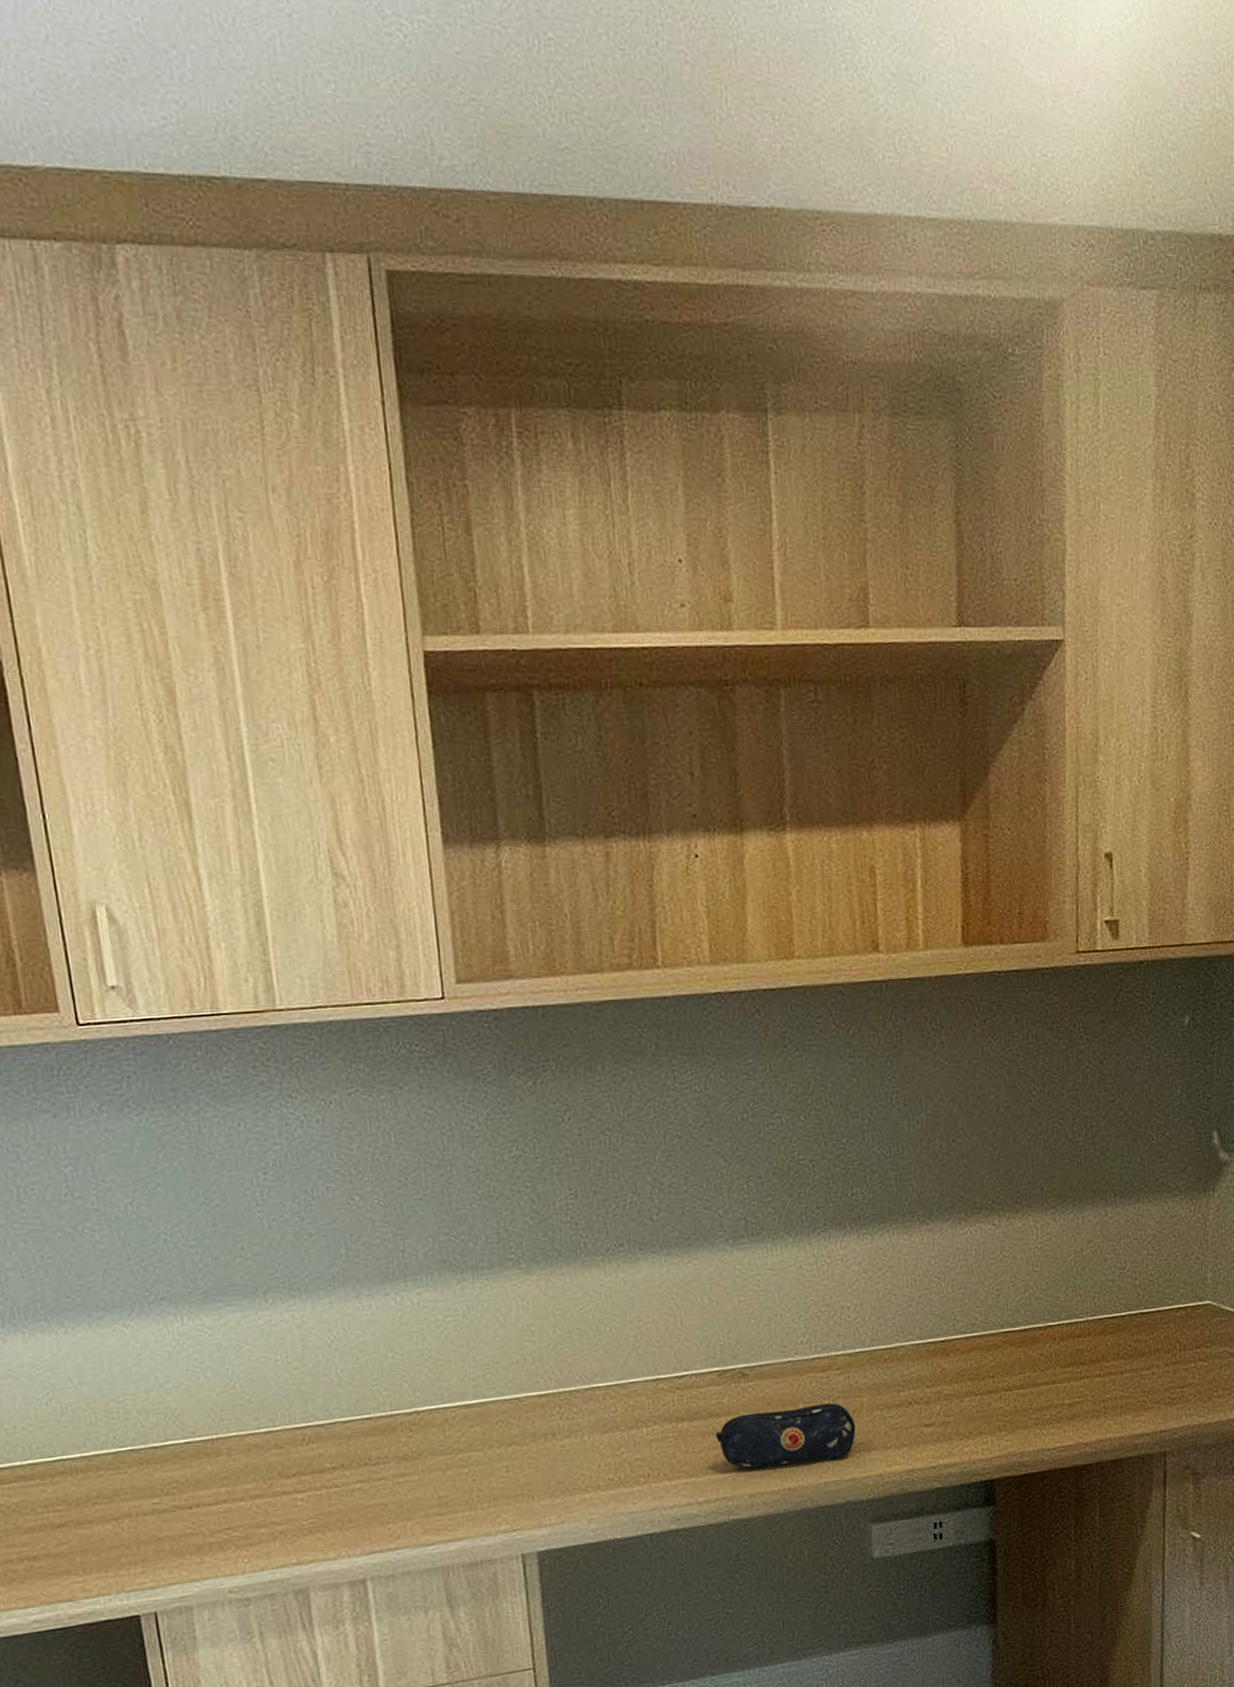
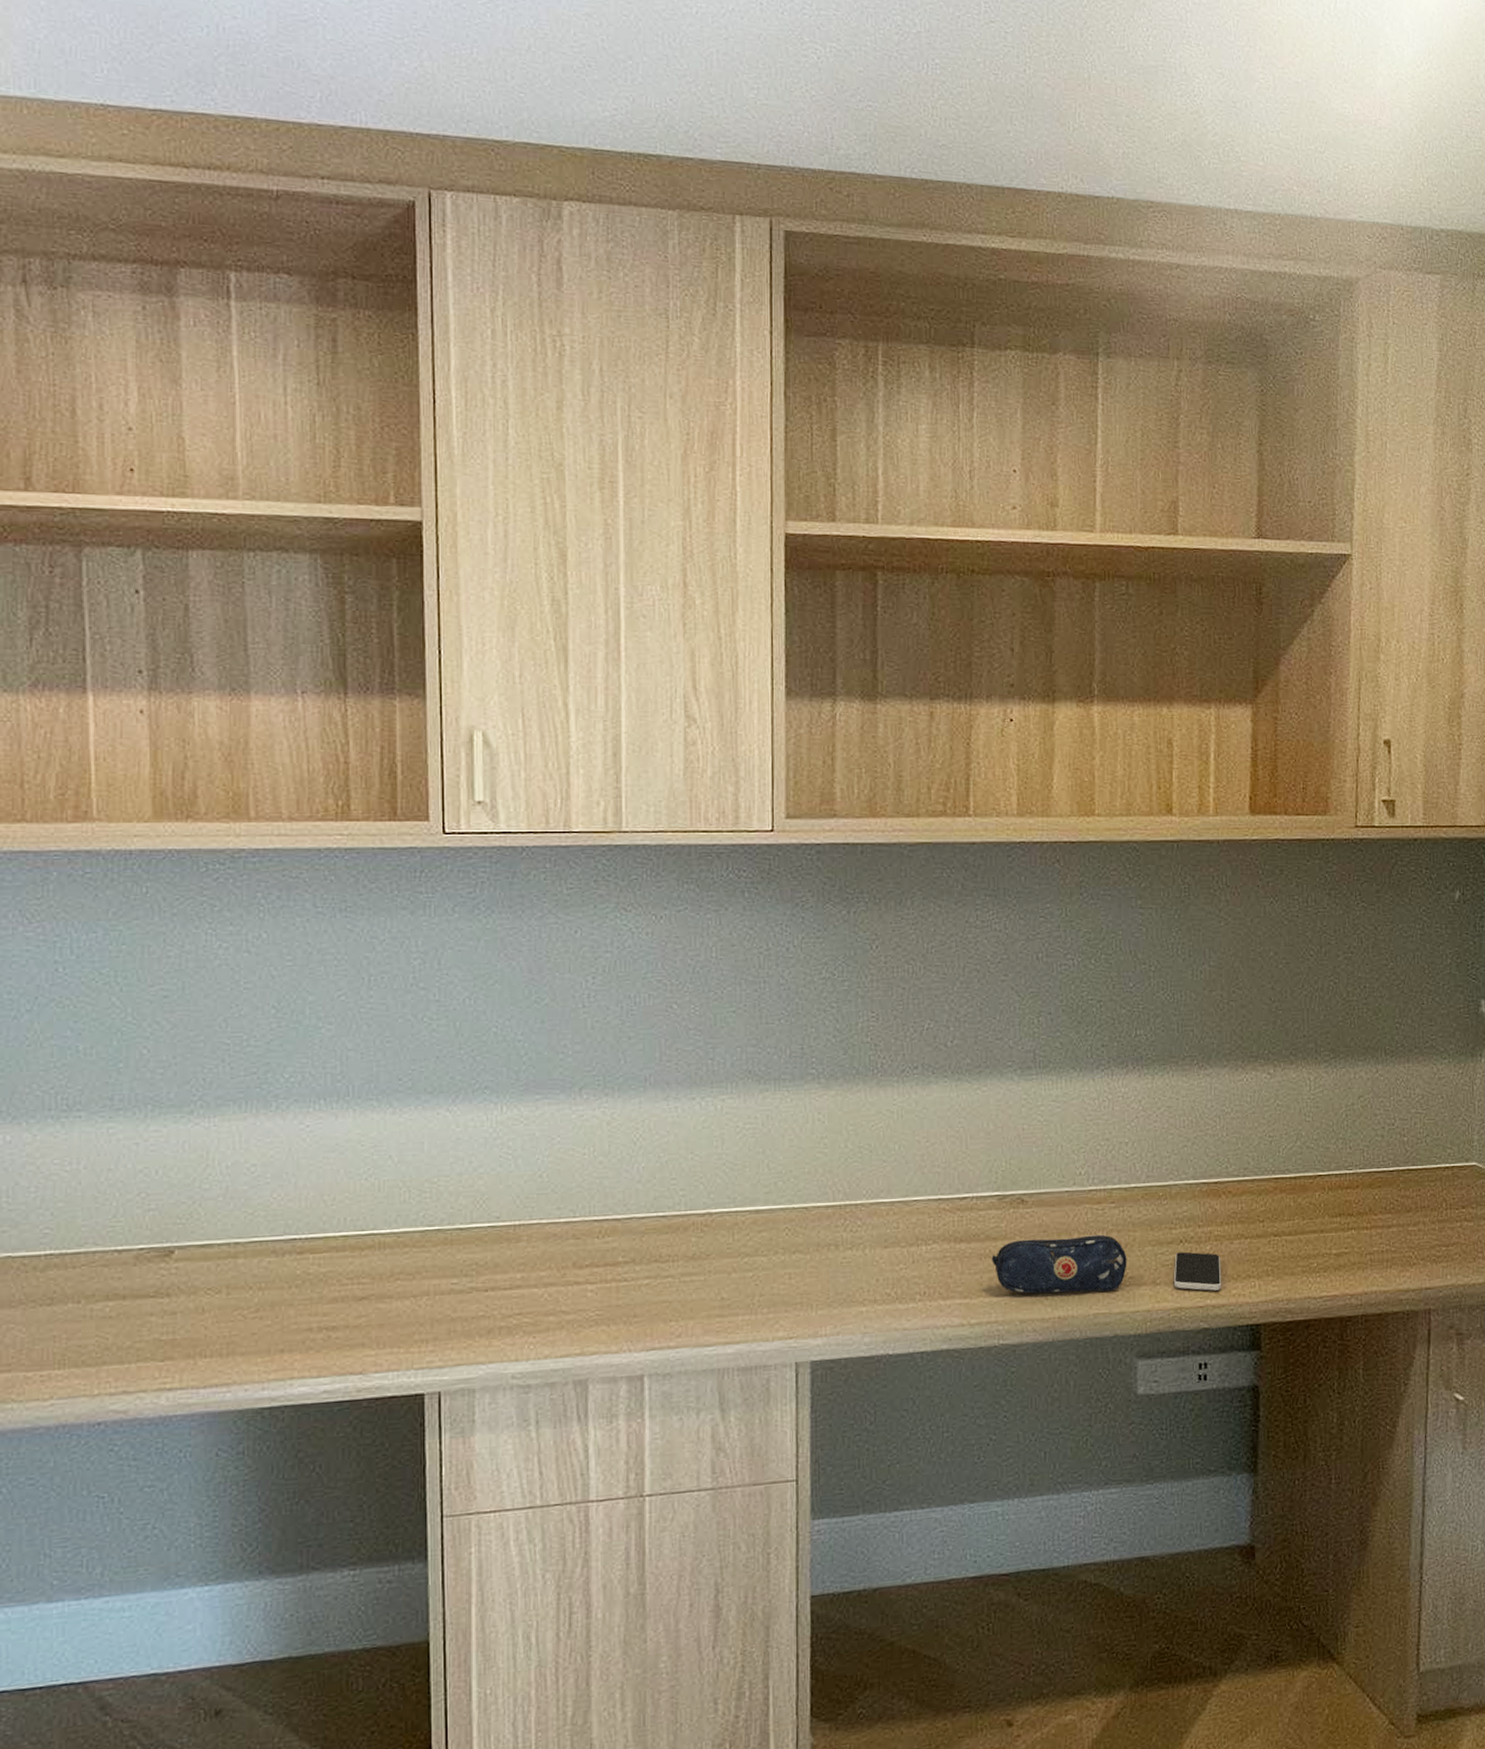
smartphone: none [904,1413,954,1451] -> present [1173,1251,1222,1291]

